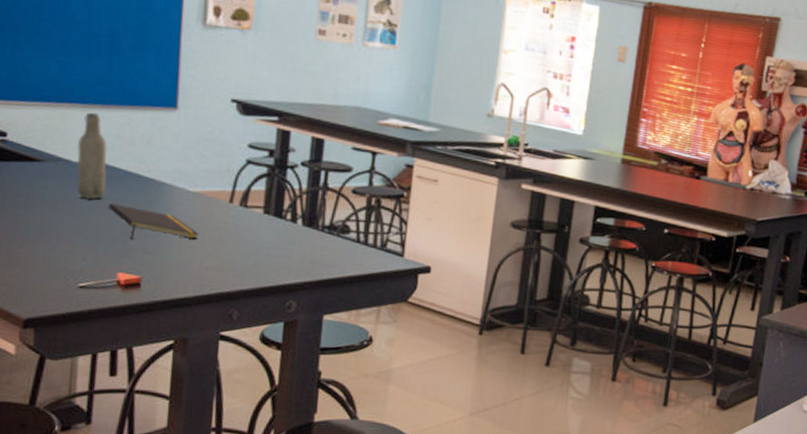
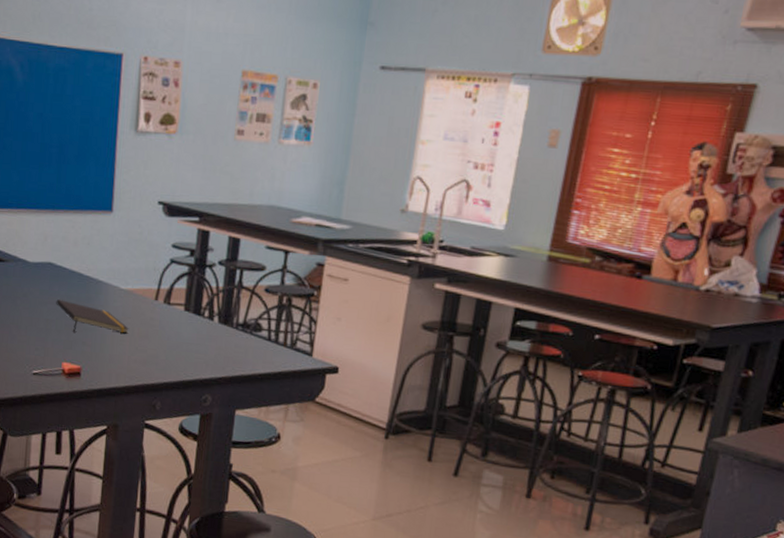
bottle: present [76,112,108,200] -> none [32,217,56,296]

